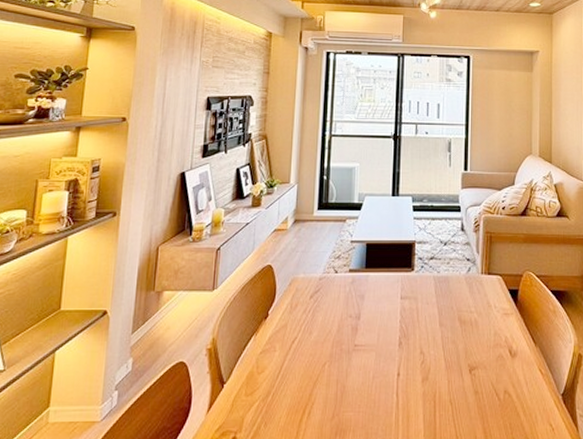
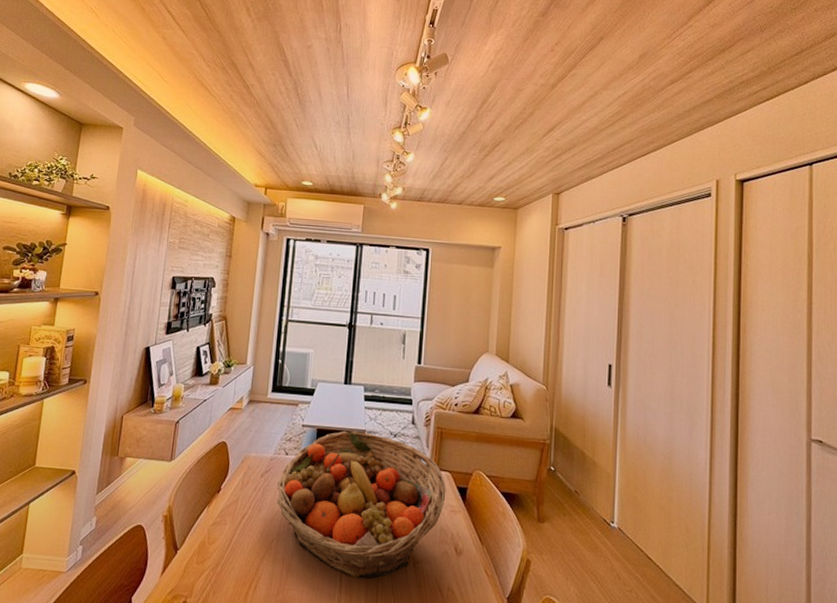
fruit basket: none [327,243,498,392] -> present [277,430,446,579]

